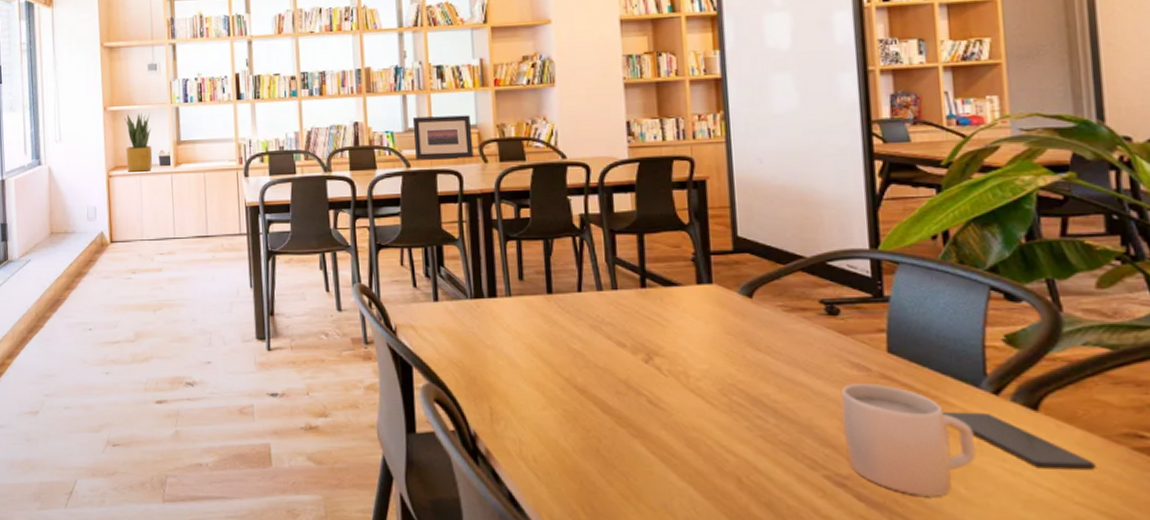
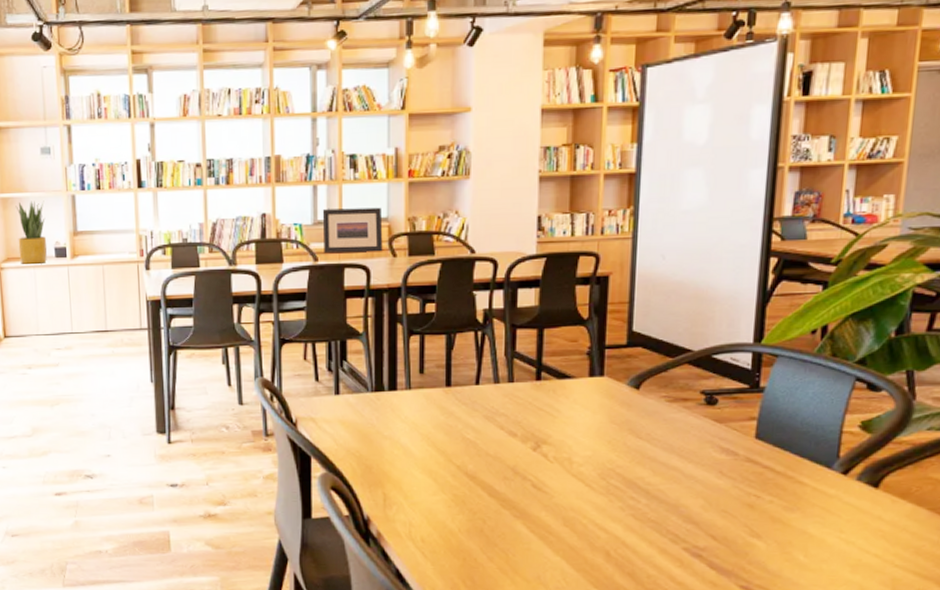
mug: present [840,384,977,497] -> none [705,467,819,564]
smartphone: present [942,411,1096,471] -> none [794,490,918,539]

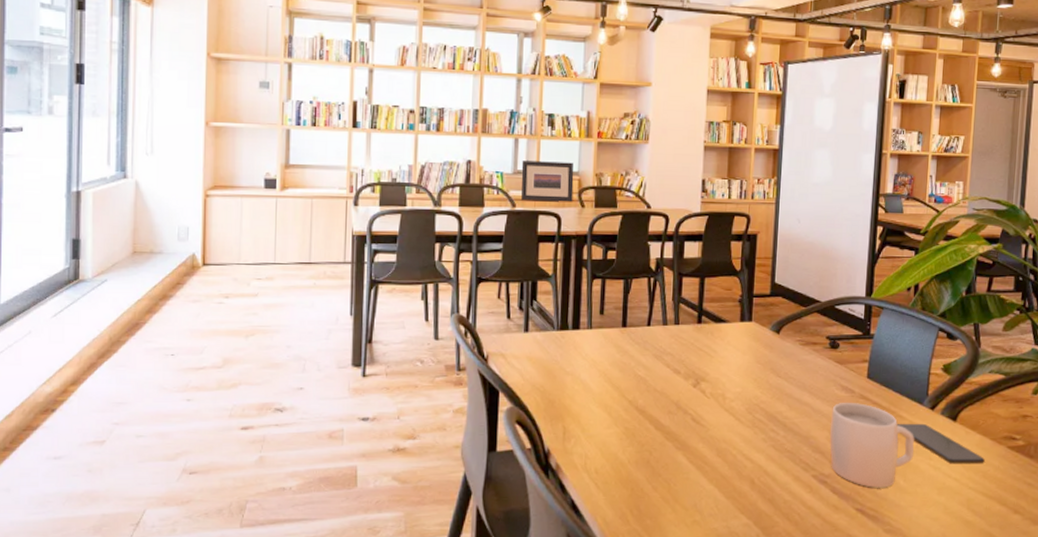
planter: present [15,201,48,264] -> none [227,132,258,193]
mug: none [705,467,819,564] -> present [829,403,915,488]
smartphone: none [794,490,918,539] -> present [896,423,985,464]

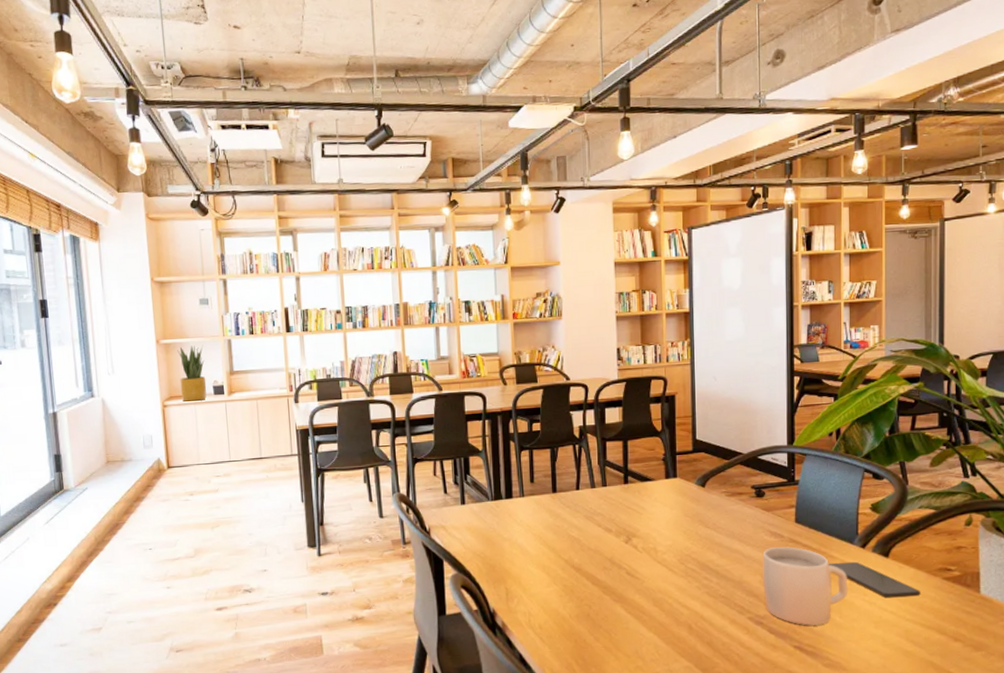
planter: none [227,132,258,193] -> present [177,345,207,402]
picture frame: present [521,161,574,202] -> none [444,344,495,384]

